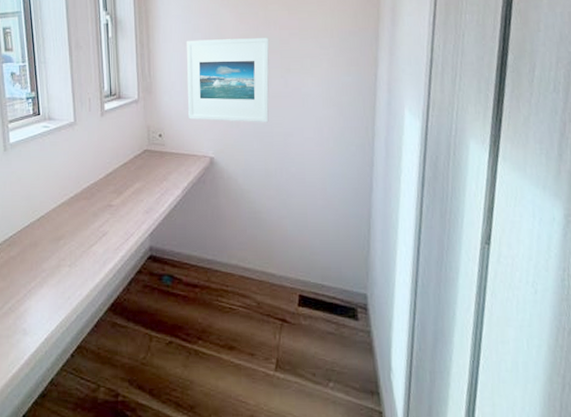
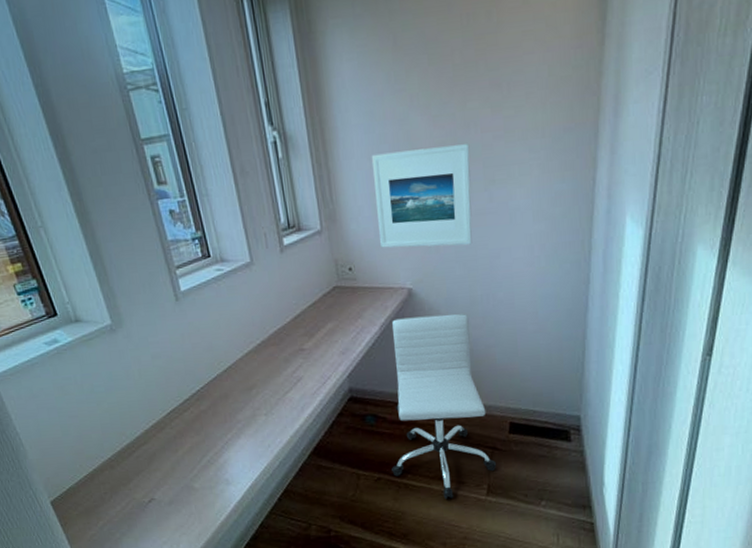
chair: none [183,183,286,371] -> present [392,314,497,499]

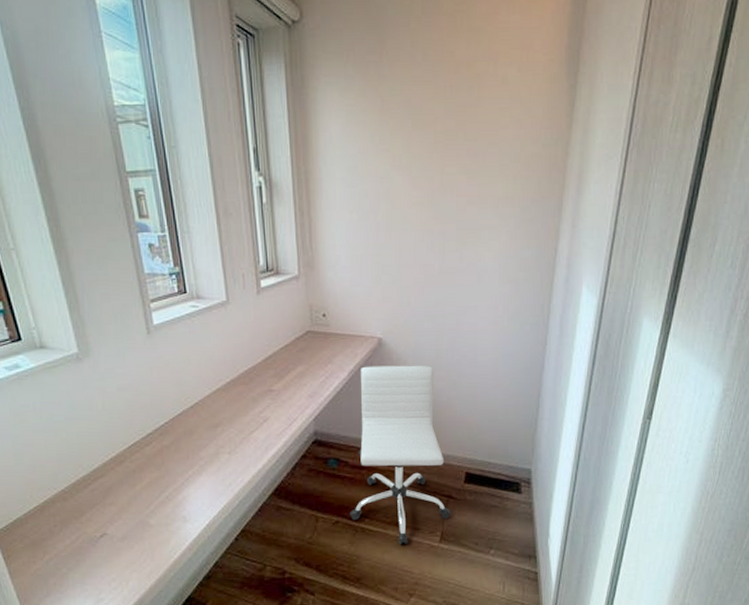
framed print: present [371,144,472,248] -> none [352,206,445,301]

